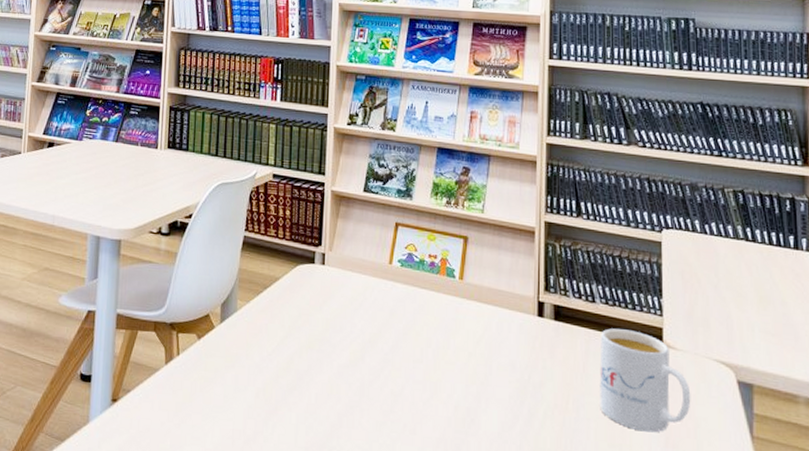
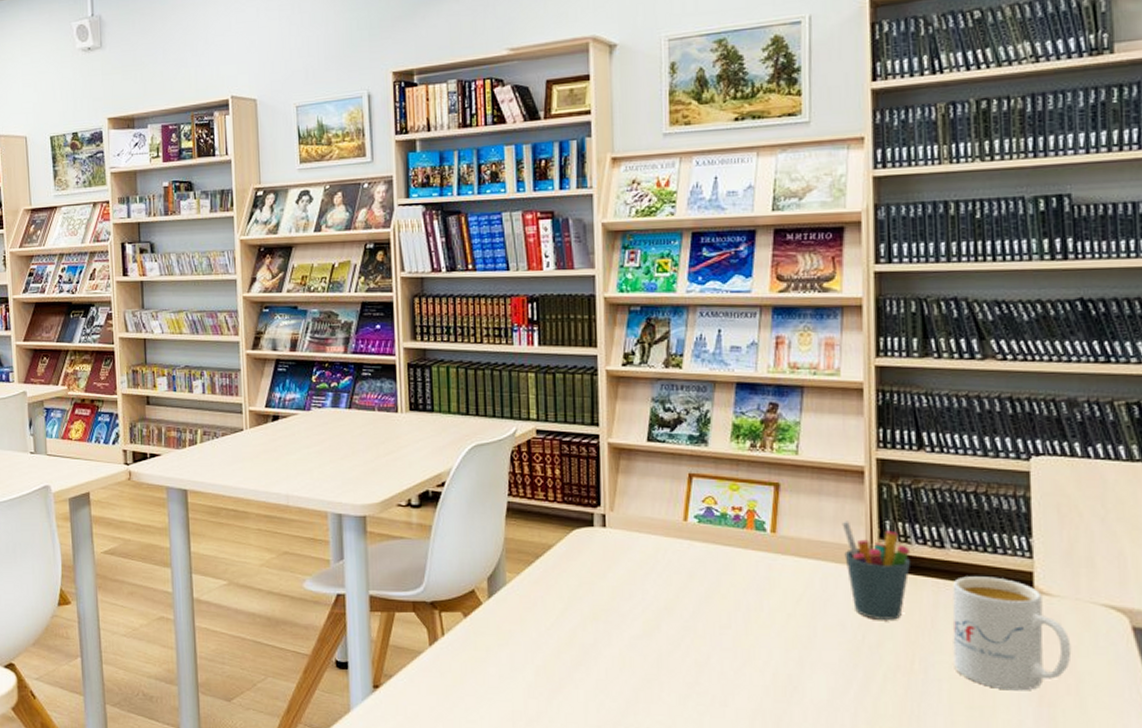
pen holder: none [516,273,568,364] -> present [842,521,910,620]

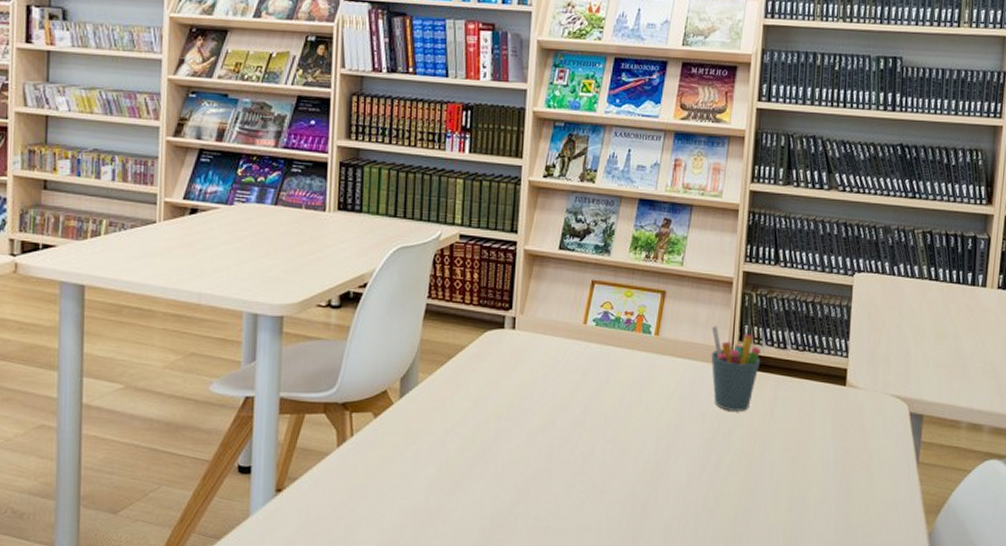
mug: present [952,576,1072,691] -> none [784,373,868,468]

